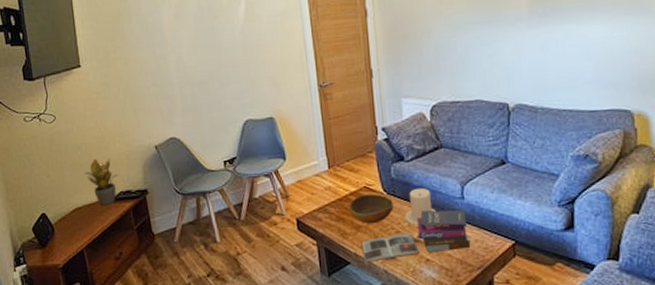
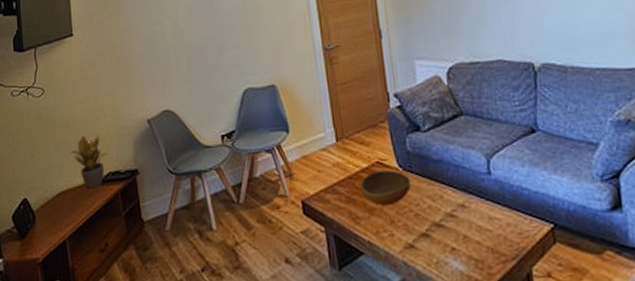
magazine: present [361,233,419,262] -> none [375,216,443,252]
candle: present [405,187,437,225] -> none [424,162,461,206]
books: present [416,209,471,253] -> none [438,187,503,240]

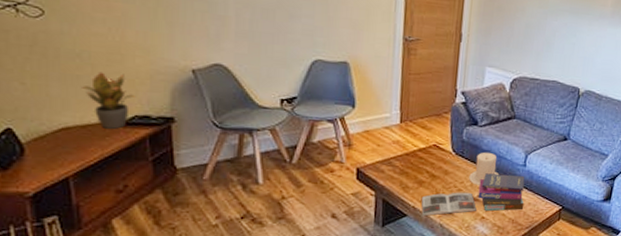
bowl: present [360,170,411,206] -> none [415,152,460,181]
magazine: none [375,216,443,252] -> present [421,192,477,216]
candle: none [424,162,461,206] -> present [469,152,500,185]
books: none [438,187,503,240] -> present [478,173,525,212]

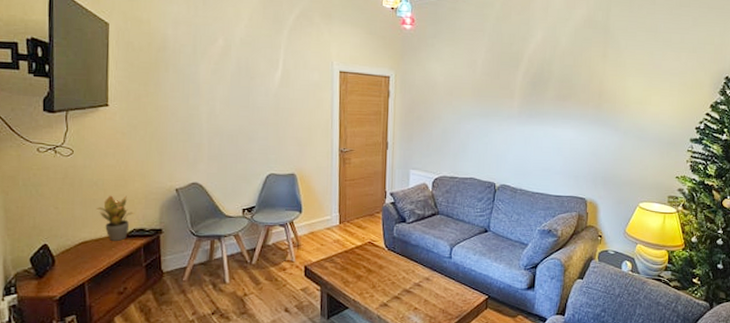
magazine: present [421,192,477,216] -> none [360,285,409,308]
candle: present [469,152,500,185] -> none [401,246,428,278]
books: present [478,173,525,212] -> none [410,266,453,303]

